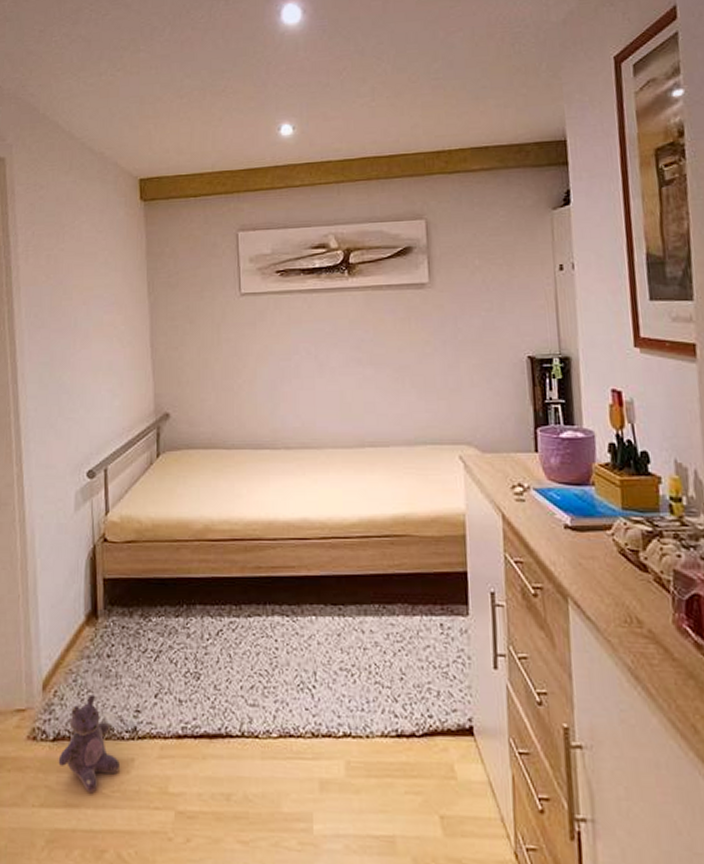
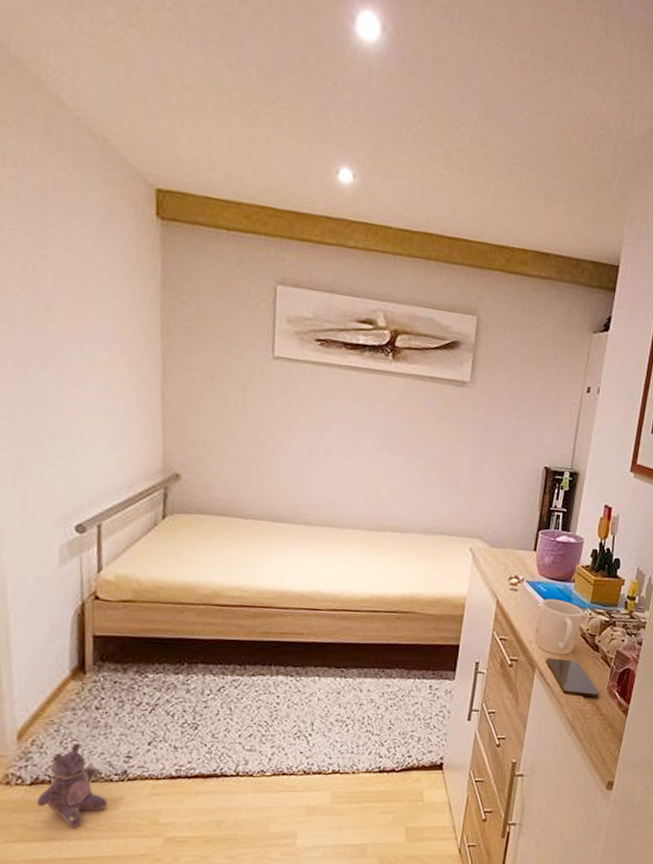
mug: none [556,507,617,579] -> present [534,598,584,655]
phone: none [579,583,664,636] -> present [545,657,600,698]

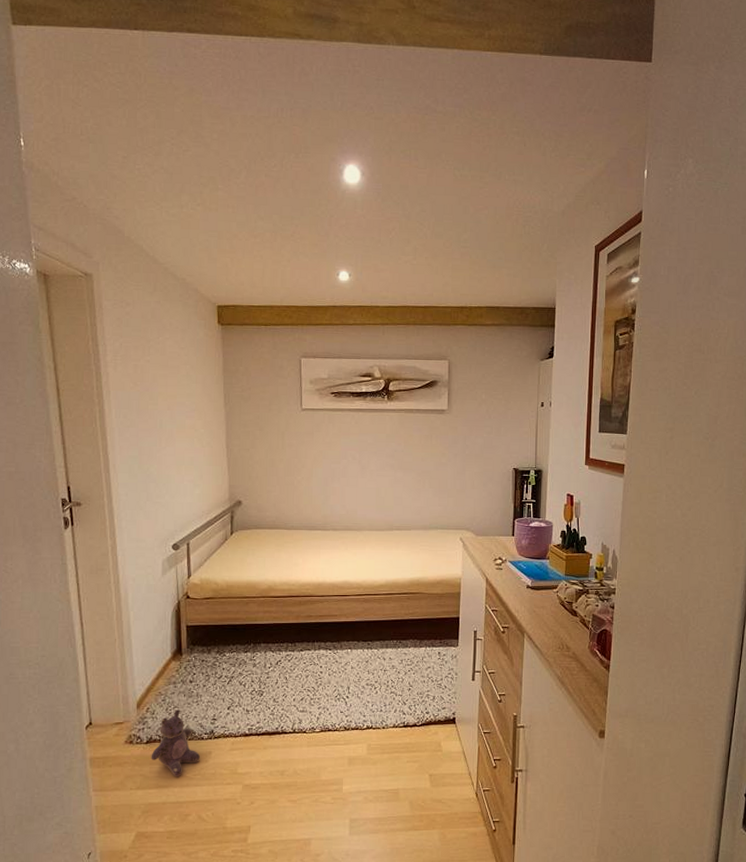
mug: present [534,598,584,655] -> none [521,574,560,621]
phone: present [545,657,600,698] -> none [532,624,582,656]

